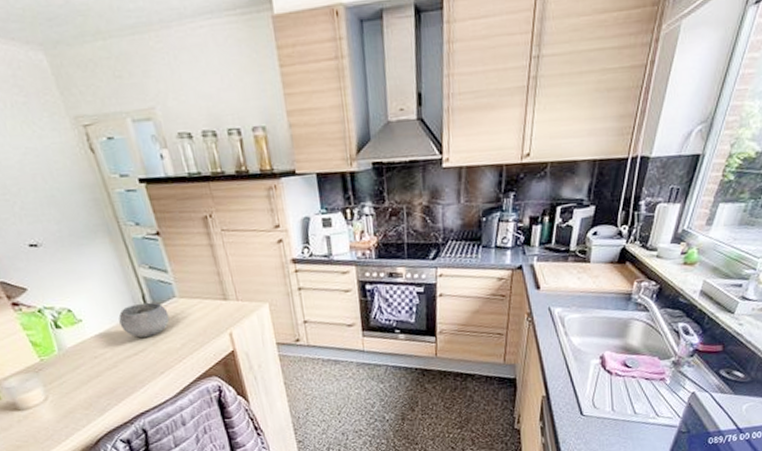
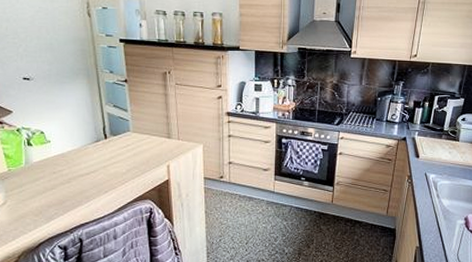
bowl: present [118,302,170,338] -> none [80,133,121,160]

